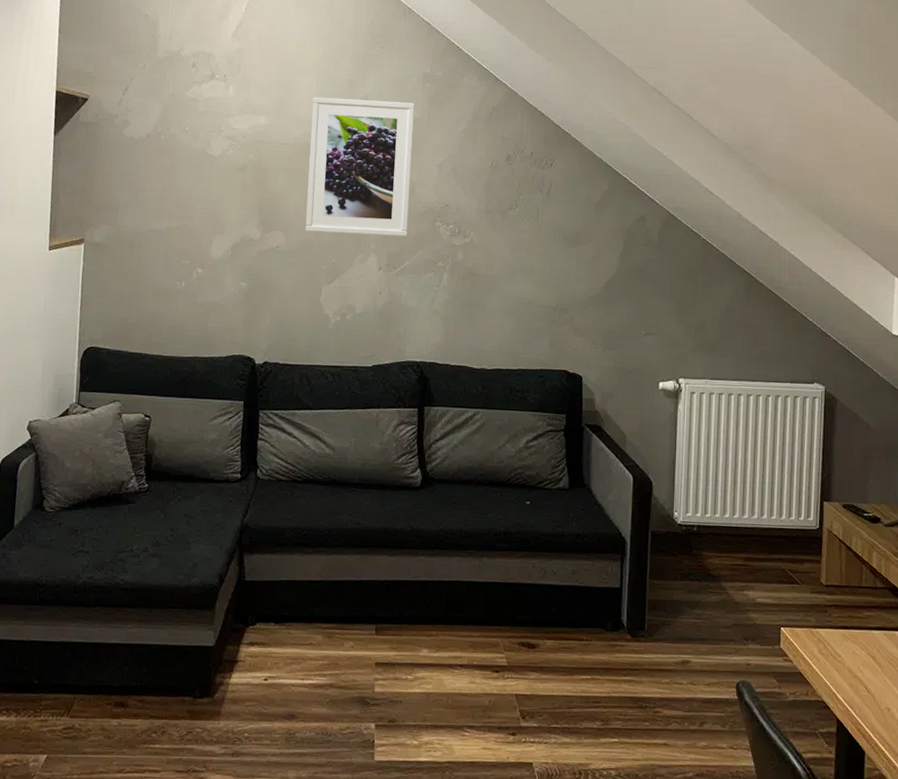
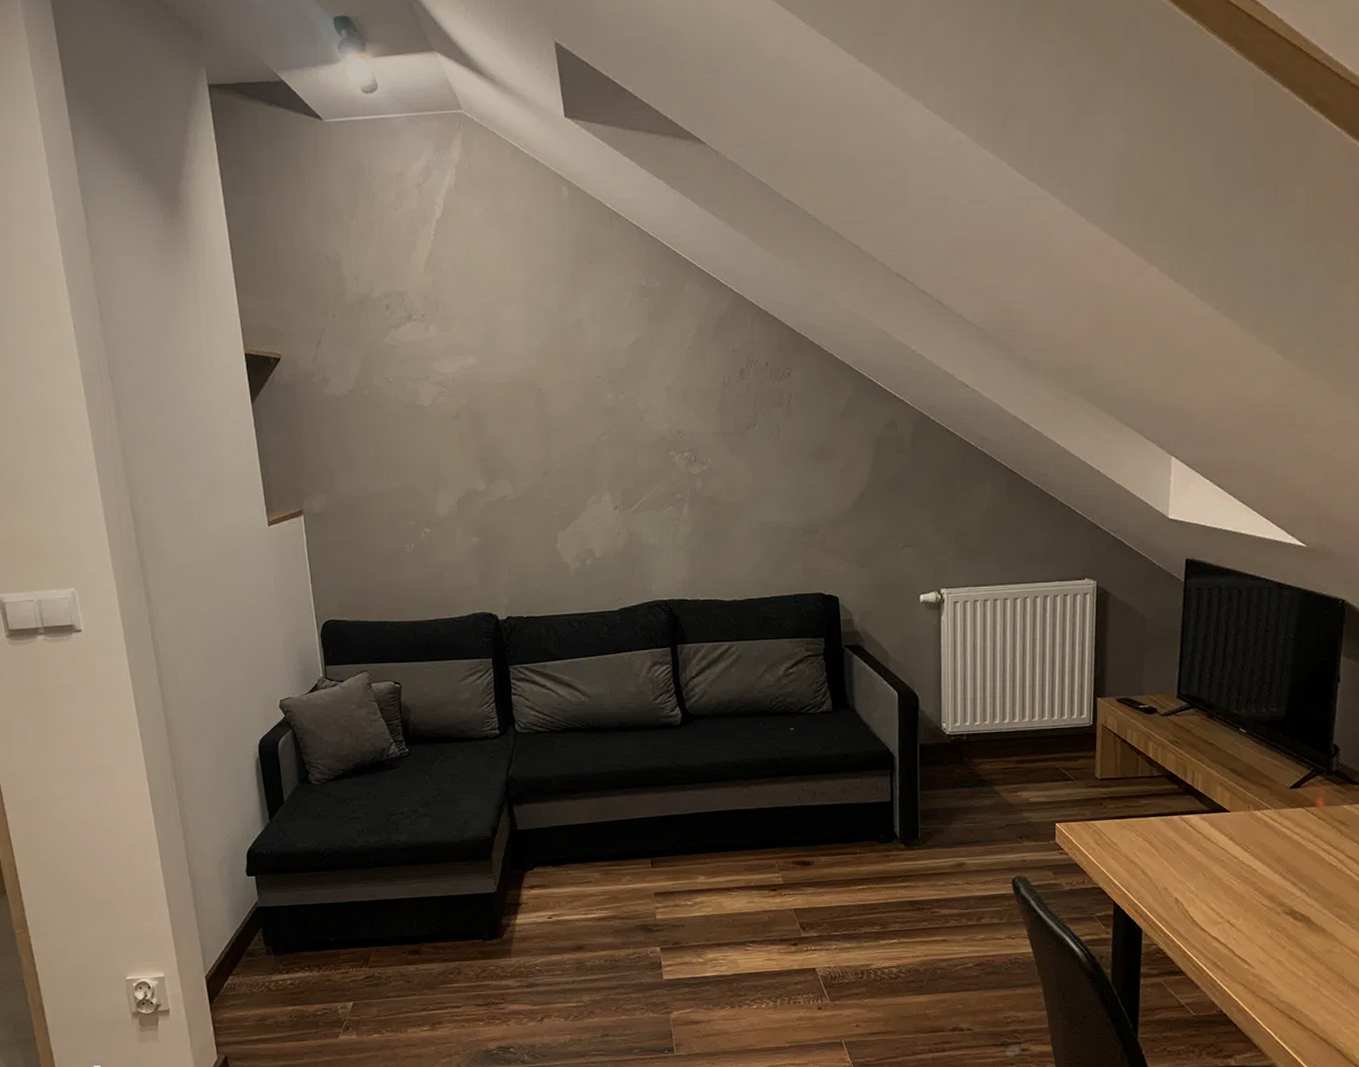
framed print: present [305,96,415,236] -> none [521,322,641,478]

